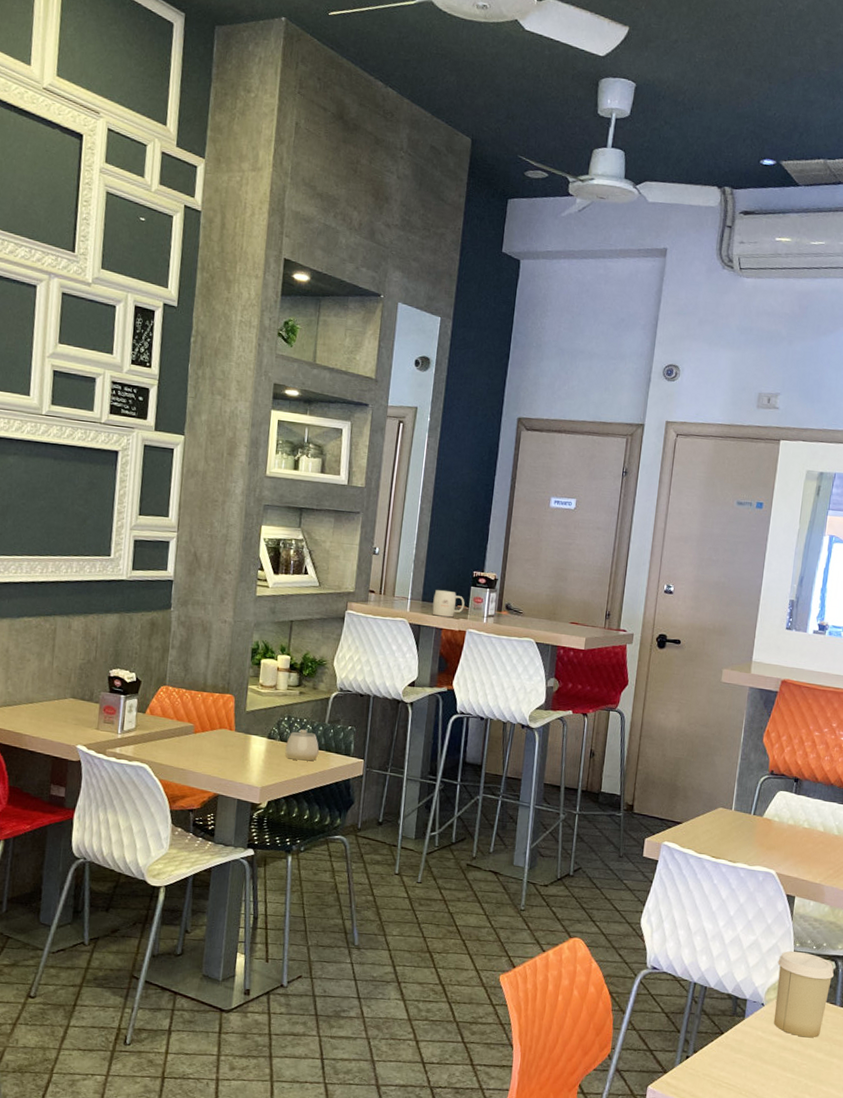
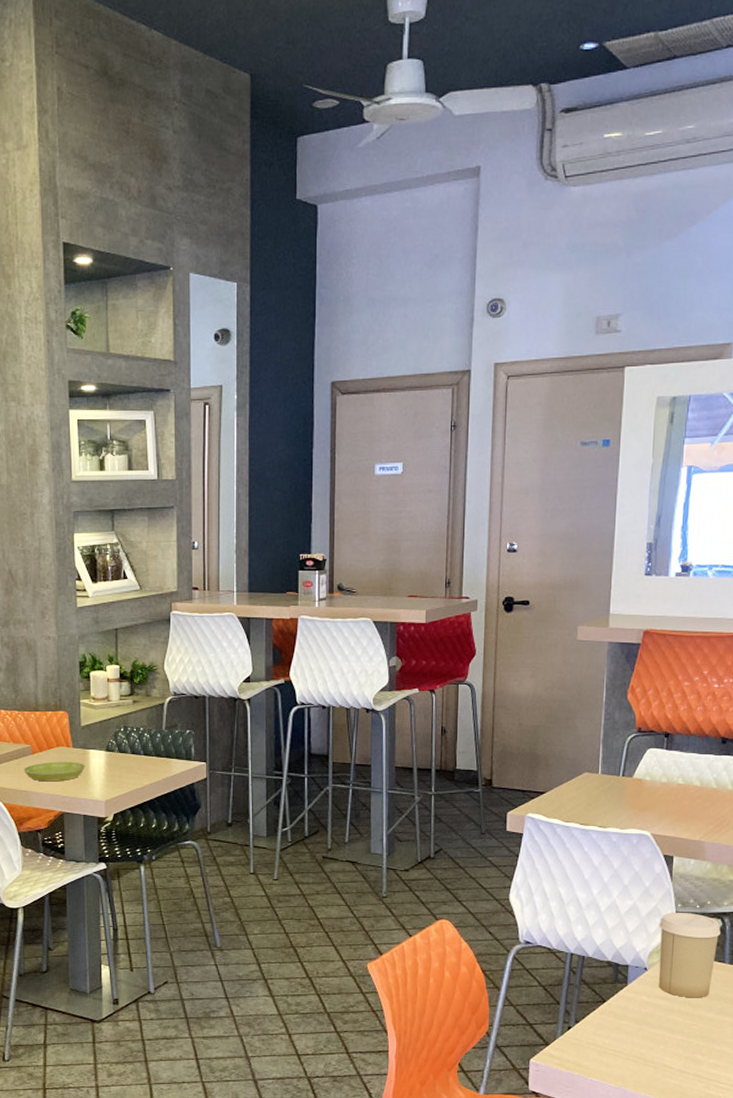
saucer: none [184,743,246,764] -> present [24,762,86,782]
sugar bowl: present [285,729,320,761] -> none [125,737,160,770]
mug: present [432,589,465,618] -> none [260,577,294,606]

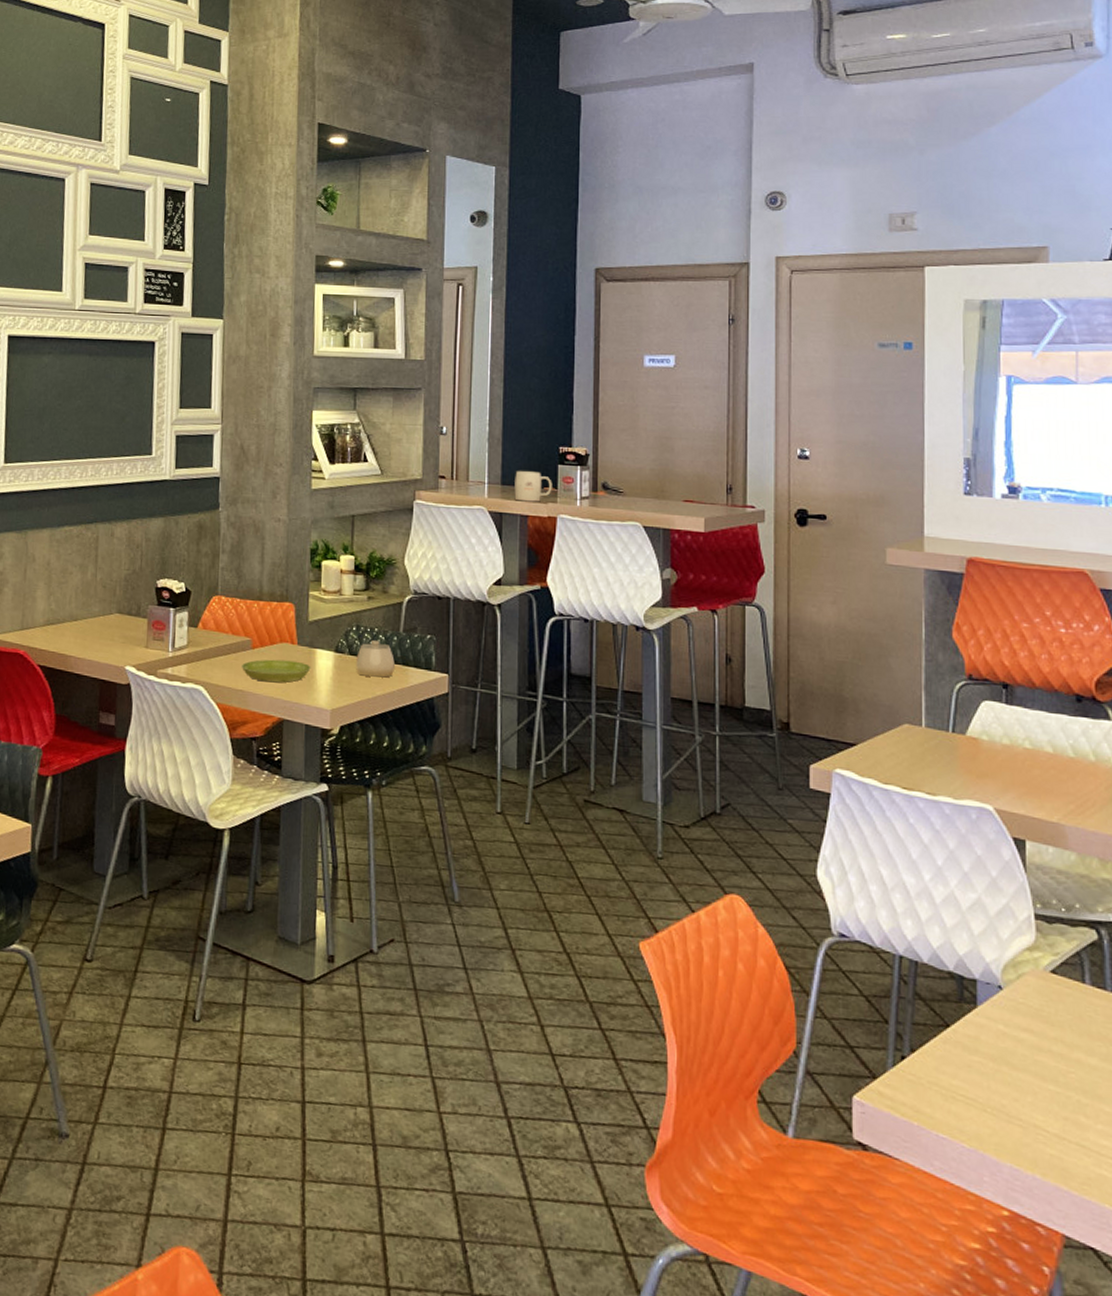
sugar bowl: none [125,737,160,770] -> present [356,639,396,678]
mug: none [260,577,294,606] -> present [514,470,552,502]
cup: present [658,912,721,998] -> none [1013,913,1098,1036]

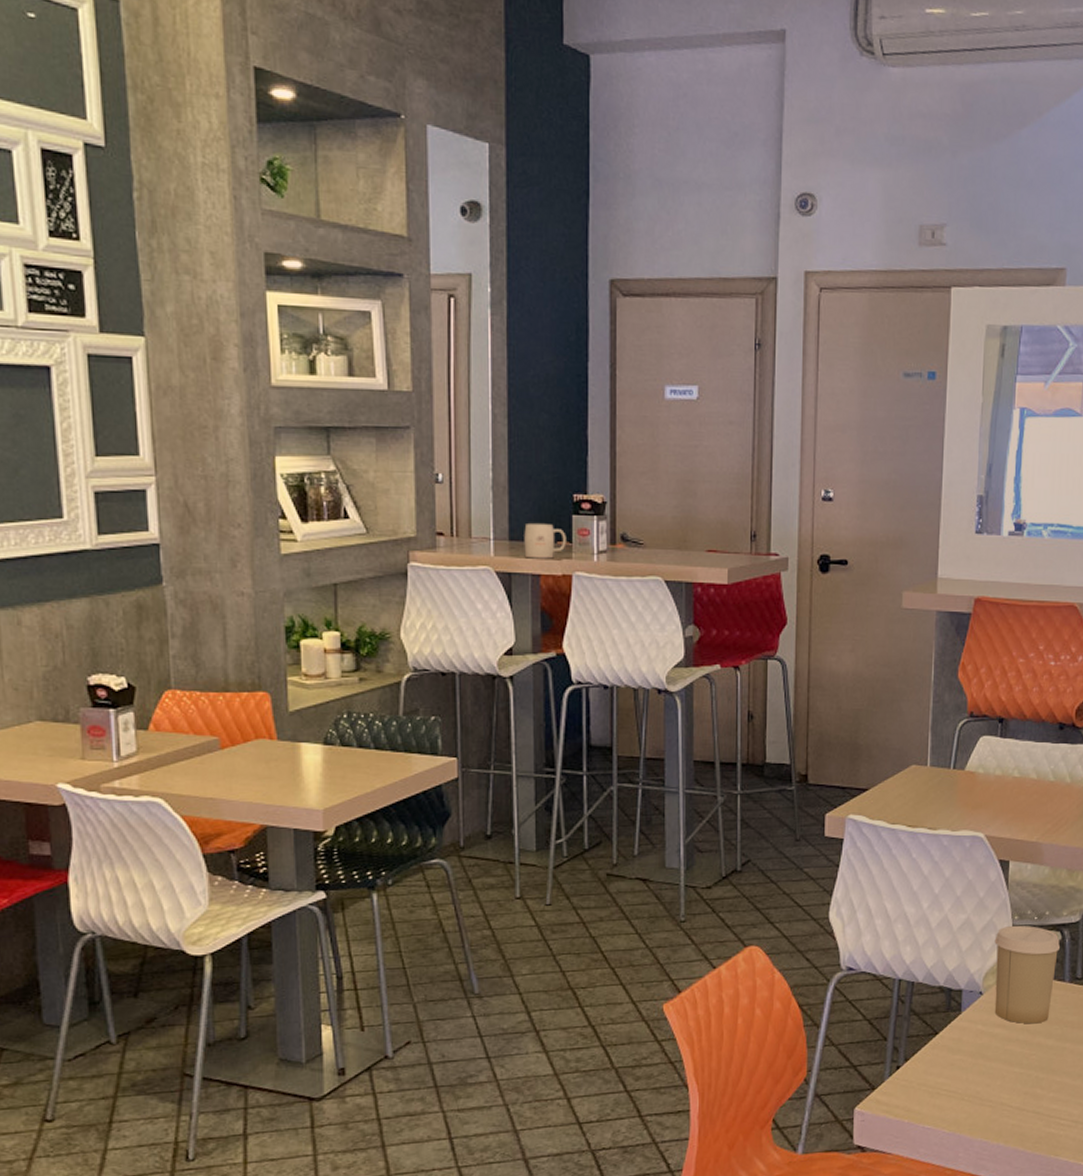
saucer: present [242,659,311,683] -> none [210,759,296,786]
sugar bowl: present [356,639,396,678] -> none [350,726,397,768]
cup: none [1013,913,1098,1036] -> present [994,925,1061,1024]

